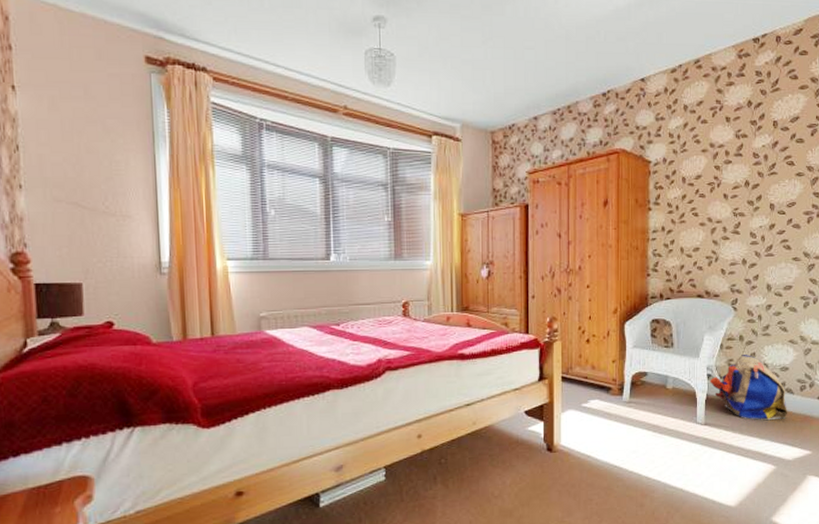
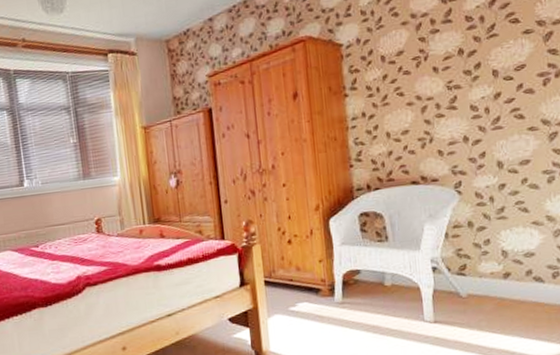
backpack: present [710,355,788,421] -> none [436,242,539,315]

